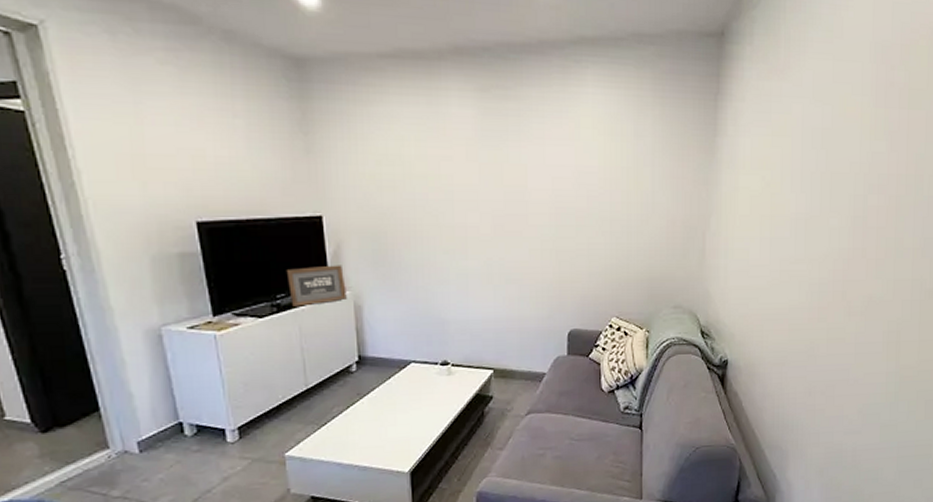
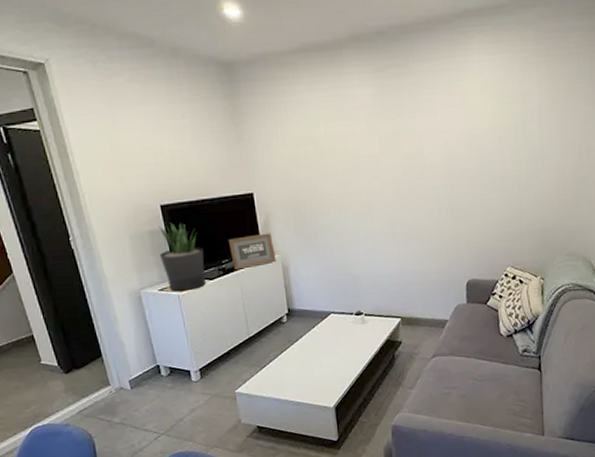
planter: none [191,242,253,331] -> present [159,221,206,292]

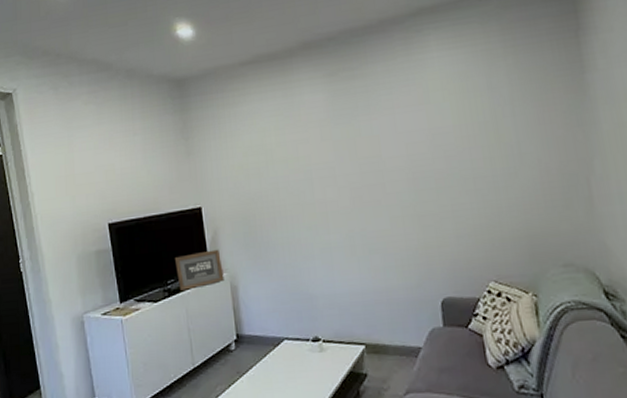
planter: present [159,221,206,292] -> none [104,240,150,316]

